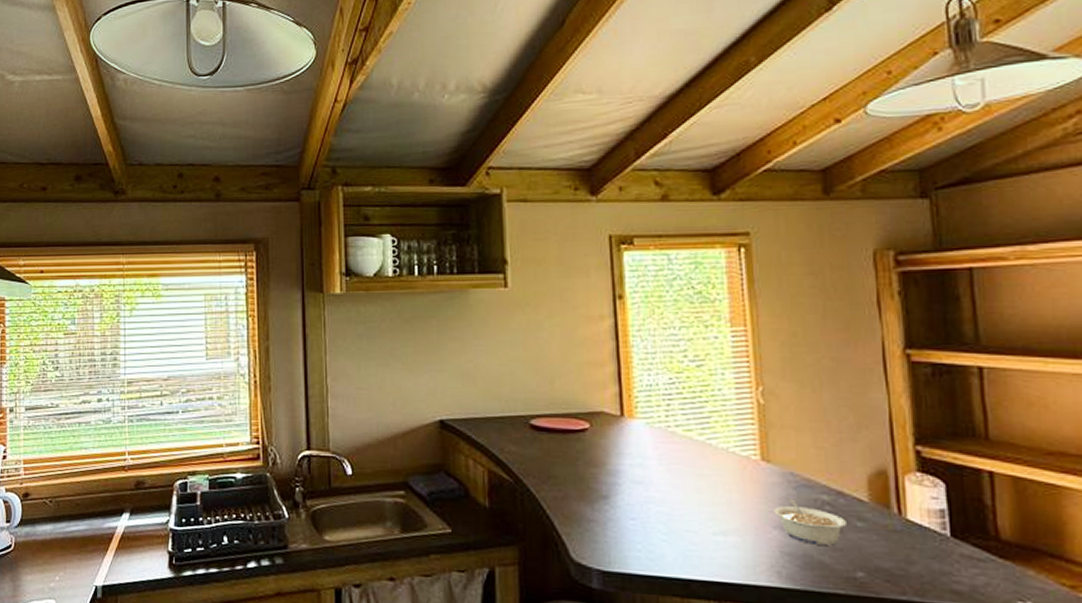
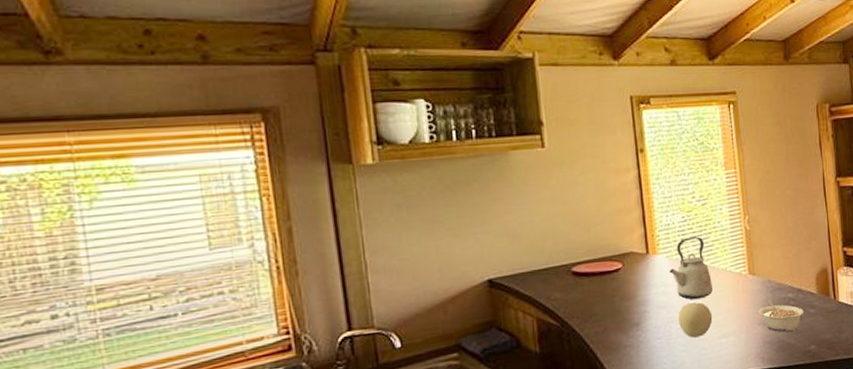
kettle: none [650,404,709,481] -> present [670,236,714,300]
fruit: none [658,483,707,528] -> present [678,302,713,338]

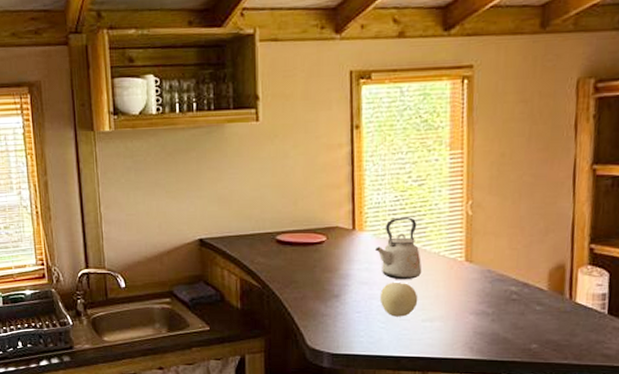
legume: present [758,300,805,332] -> none [472,290,529,325]

